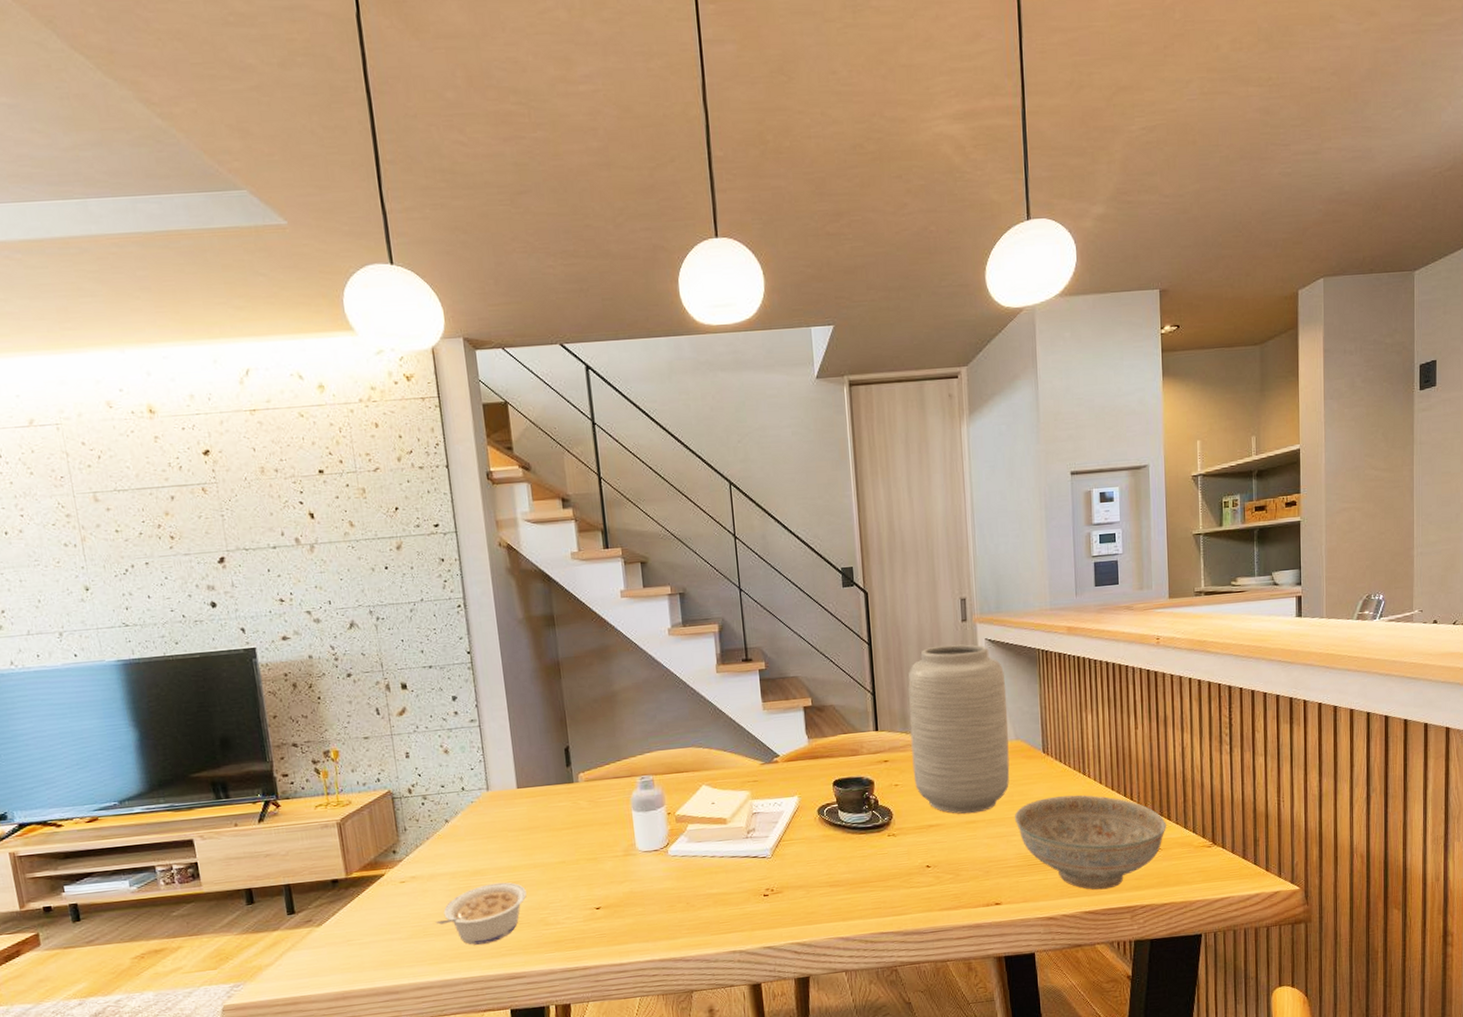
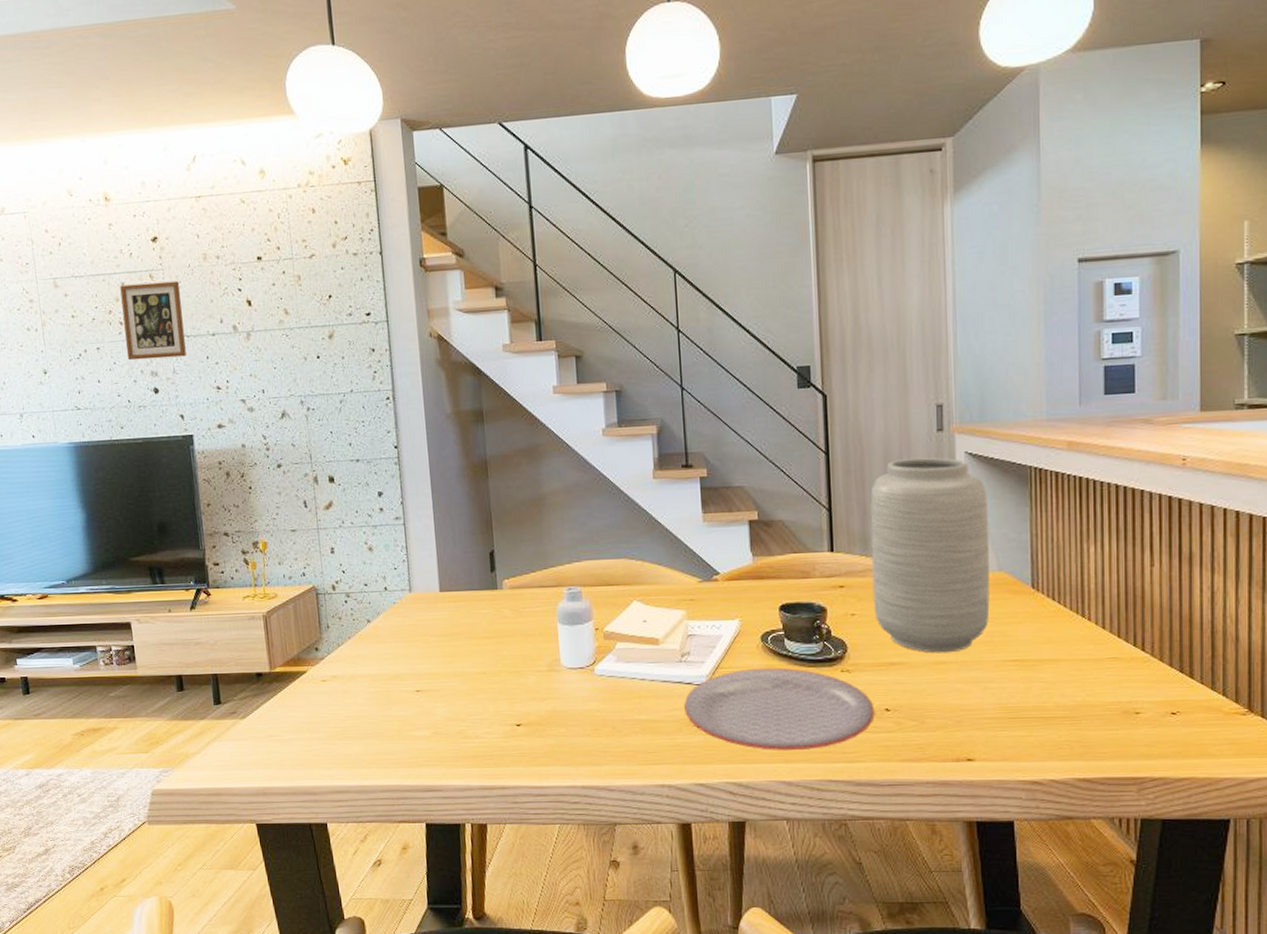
picture frame: none [169,494,246,575] -> present [120,280,187,361]
legume: present [435,882,527,945] -> none [354,689,446,752]
plate: none [751,836,918,911] -> present [684,667,875,750]
decorative bowl: present [1015,795,1166,890] -> none [994,640,1188,755]

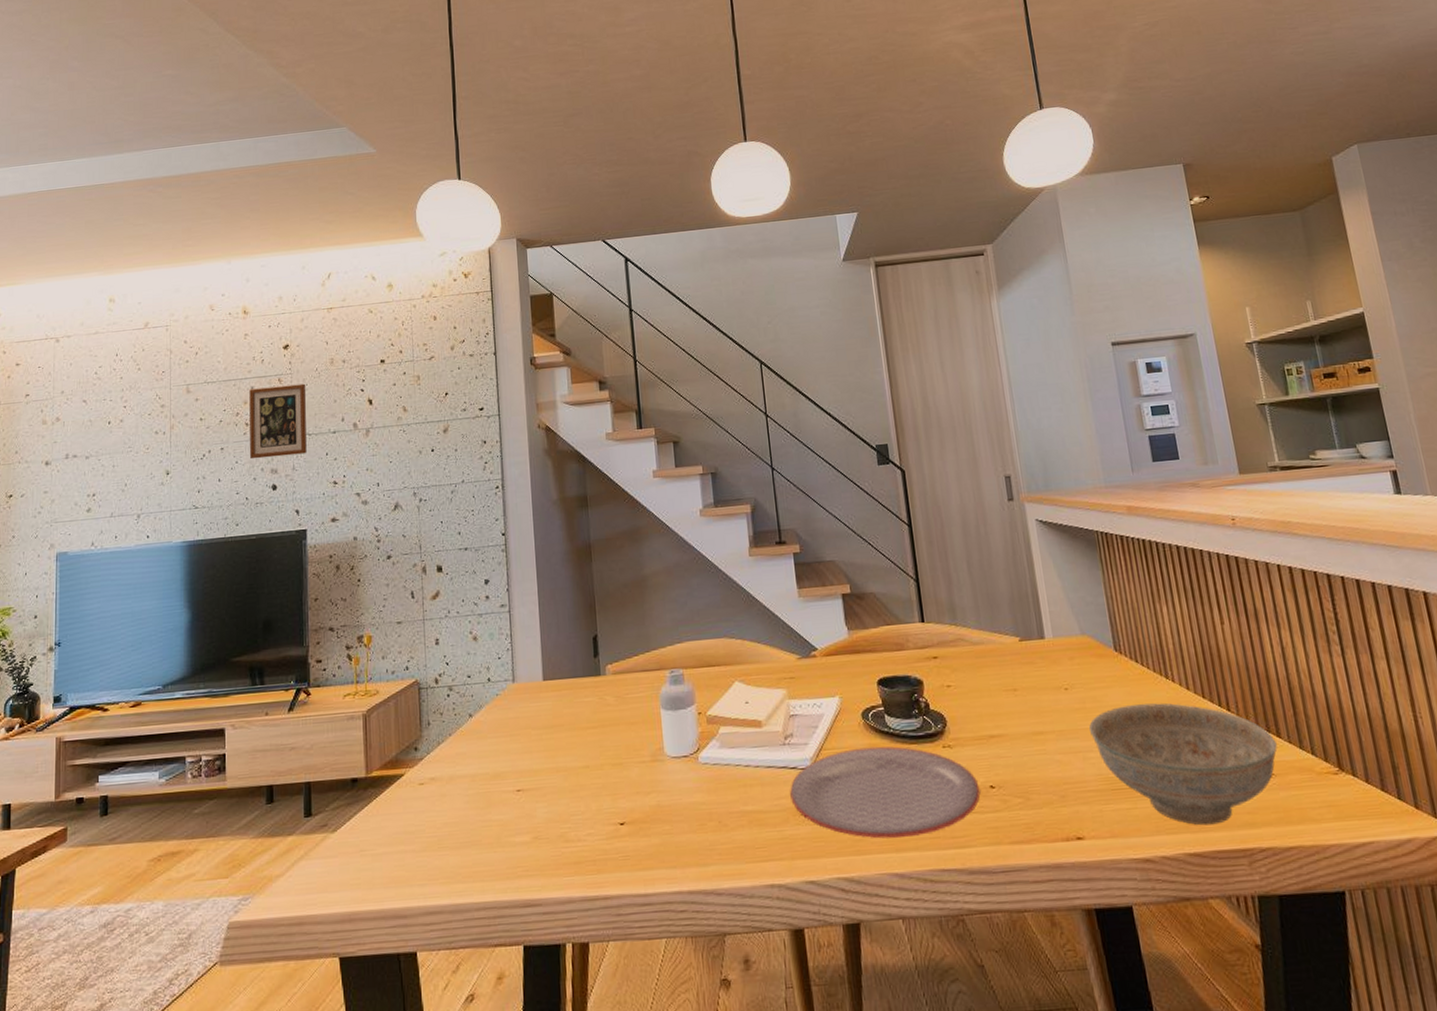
vase: present [870,457,990,653] -> none [953,525,1079,723]
decorative bowl: none [994,640,1188,755] -> present [1089,703,1278,826]

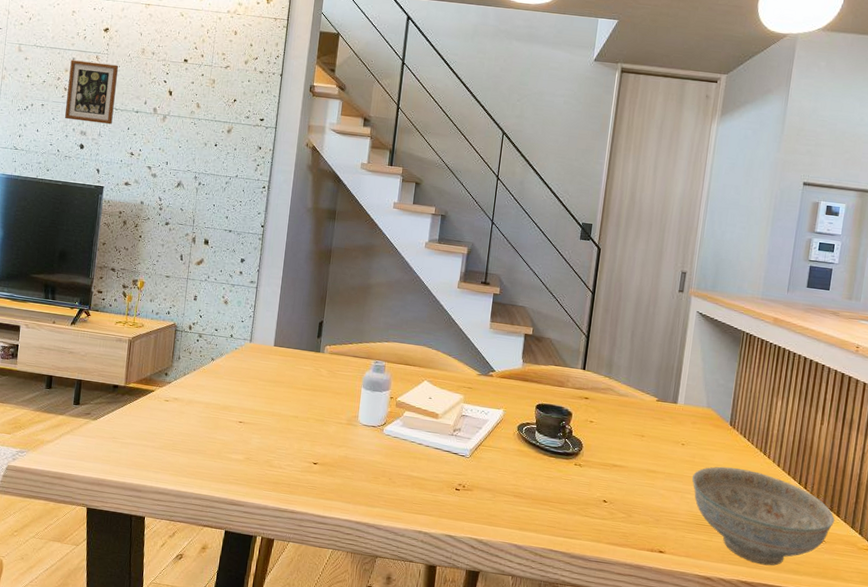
plate: present [790,746,981,839] -> none [448,450,595,523]

